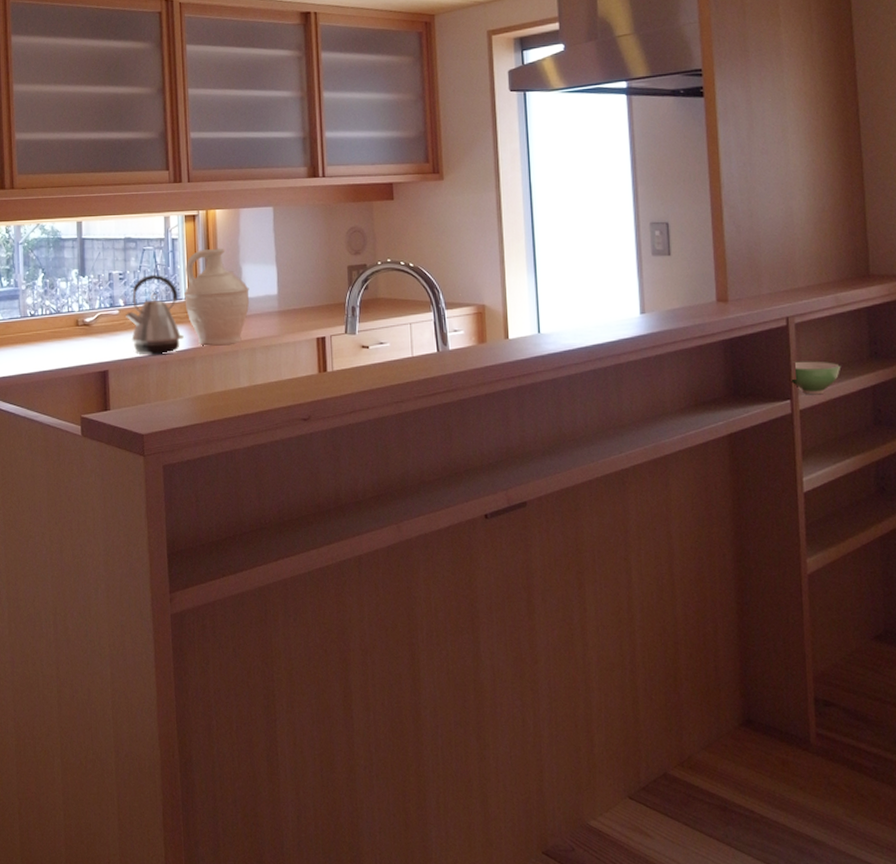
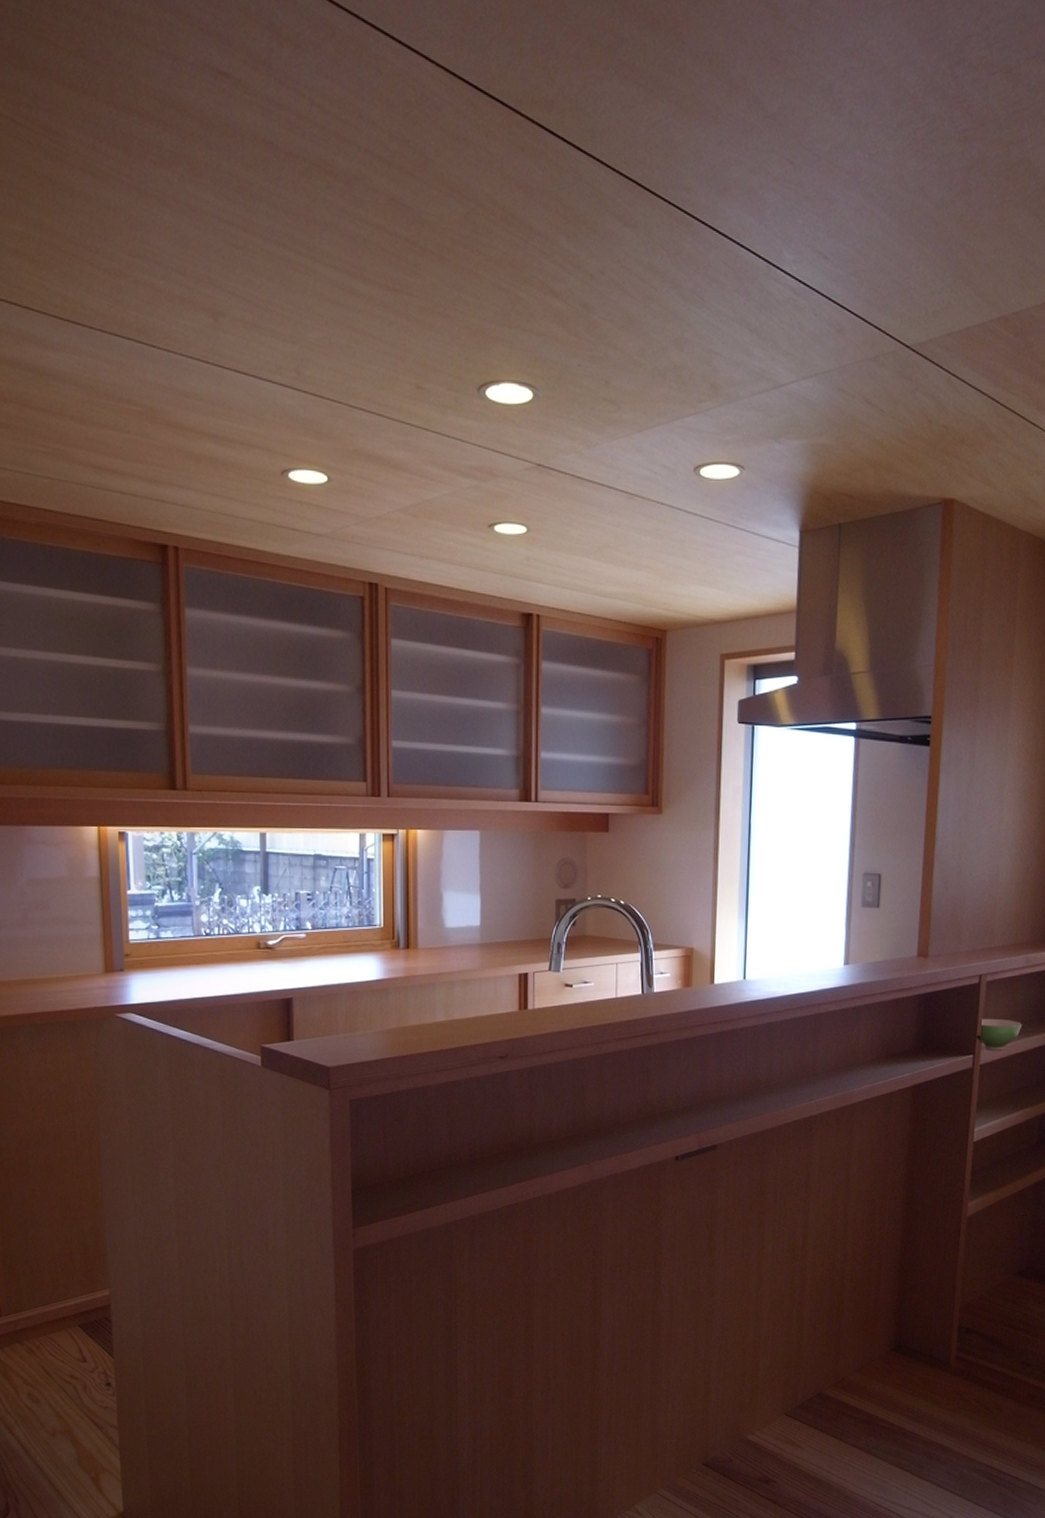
kettle: present [124,275,184,354] -> none [312,897,377,983]
ceramic jug: present [184,248,249,346] -> none [379,872,450,977]

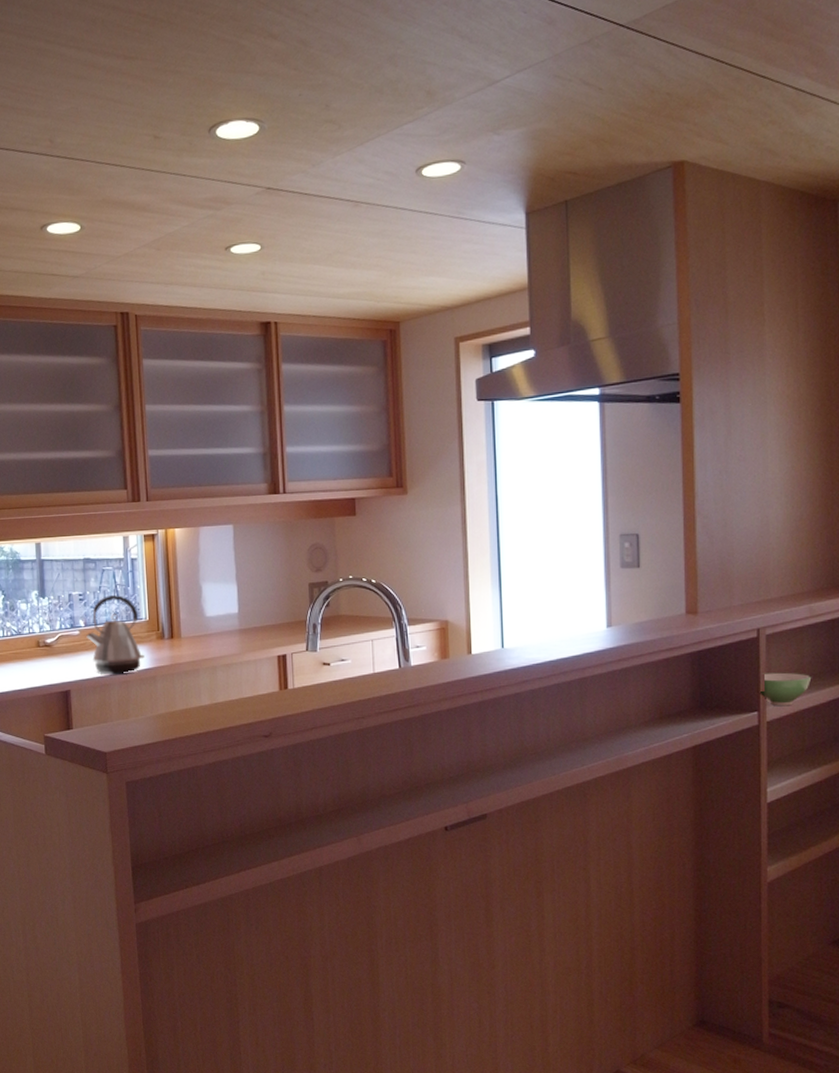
kettle: none [312,897,377,983] -> present [85,595,145,674]

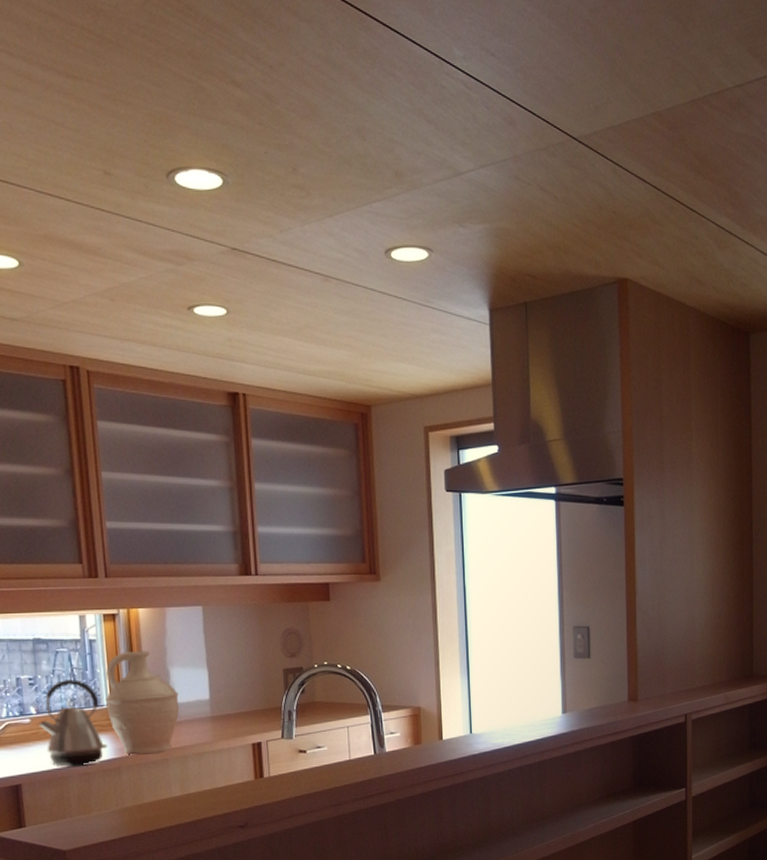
ceramic jug: none [144,567,210,665] -> present [106,650,179,755]
bowl: present [758,672,812,707] -> none [685,752,727,783]

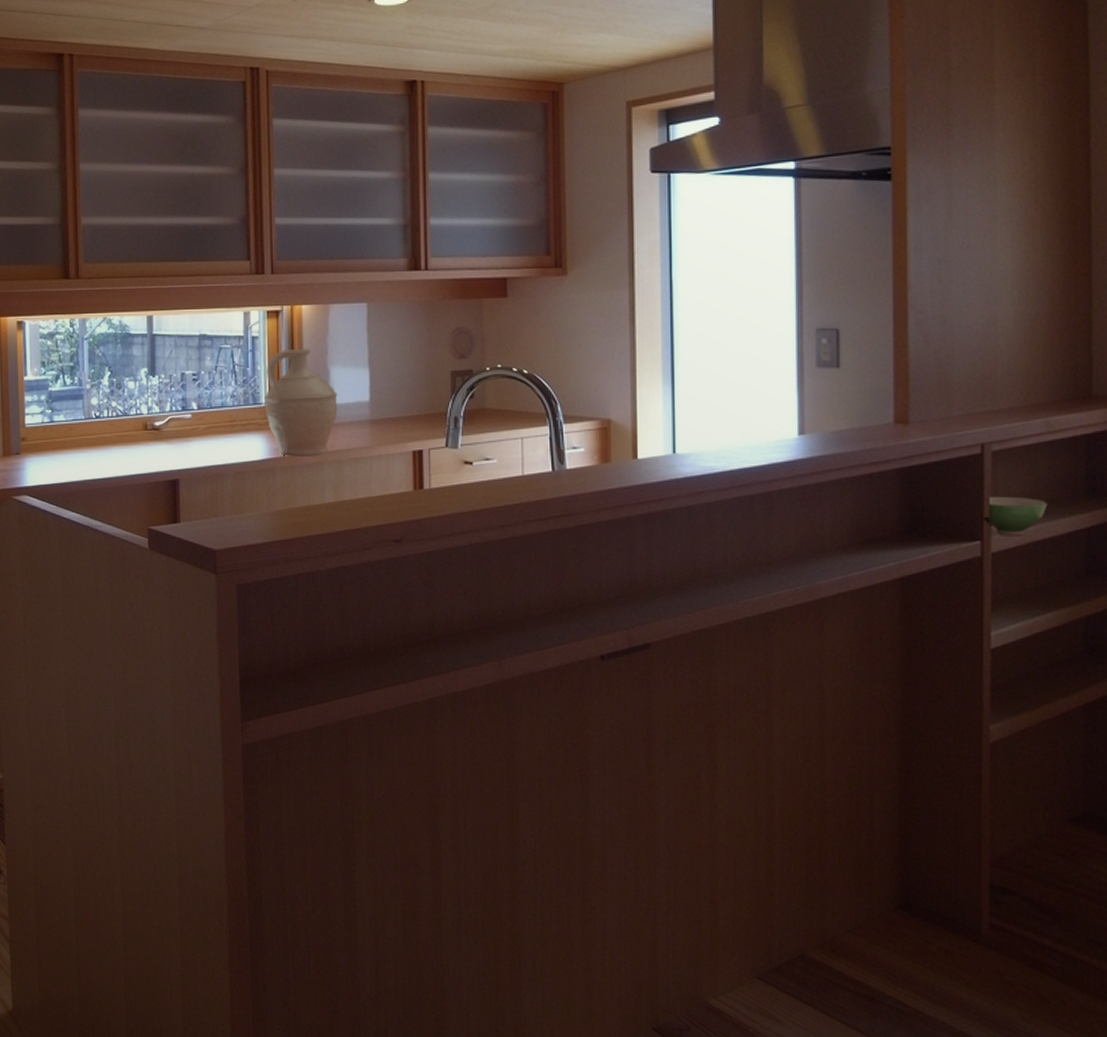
kettle: present [37,679,107,766] -> none [198,376,263,463]
bowl: none [685,752,727,783] -> present [981,496,1048,536]

